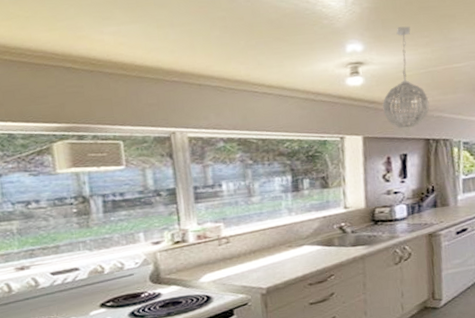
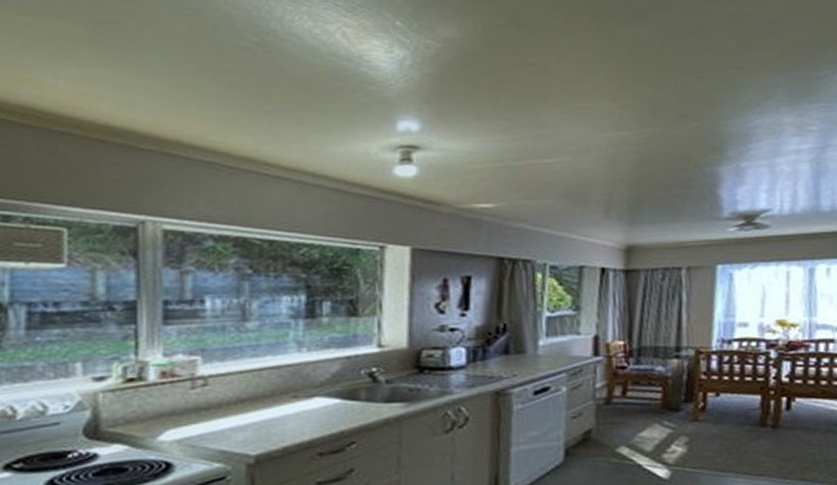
pendant light: present [382,26,430,136] -> none [441,103,507,252]

